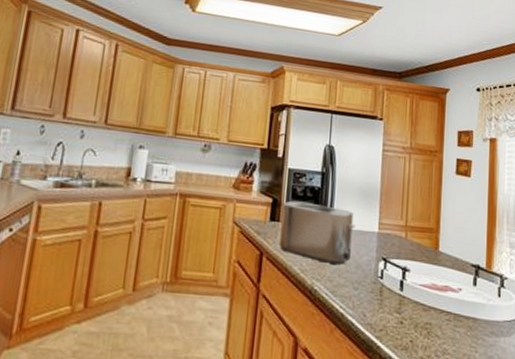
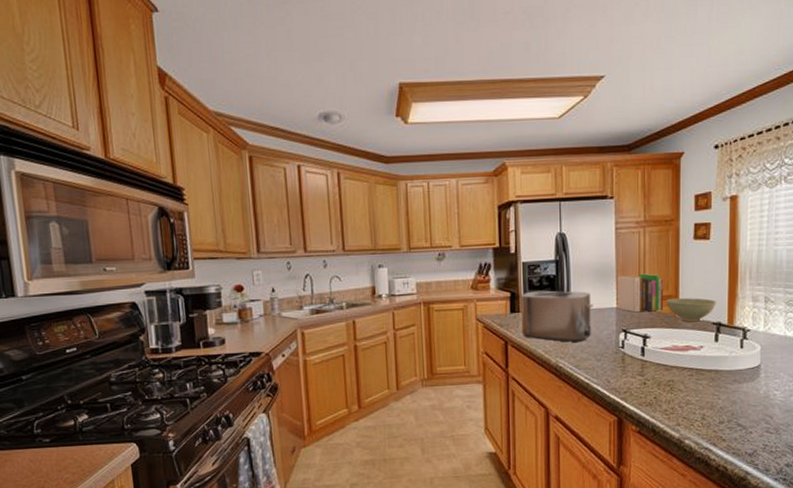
books: none [379,198,425,244] -> present [618,273,663,313]
bowl: none [427,231,475,261] -> present [666,297,716,322]

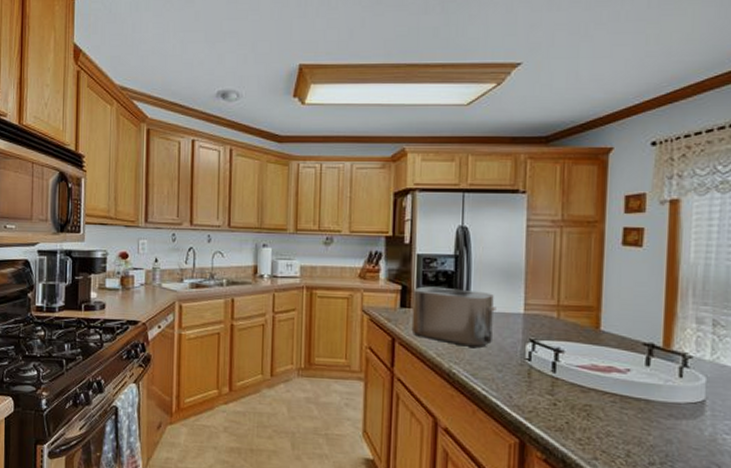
books: present [618,273,663,313] -> none [525,277,582,323]
bowl: present [666,297,716,322] -> none [585,309,649,340]

